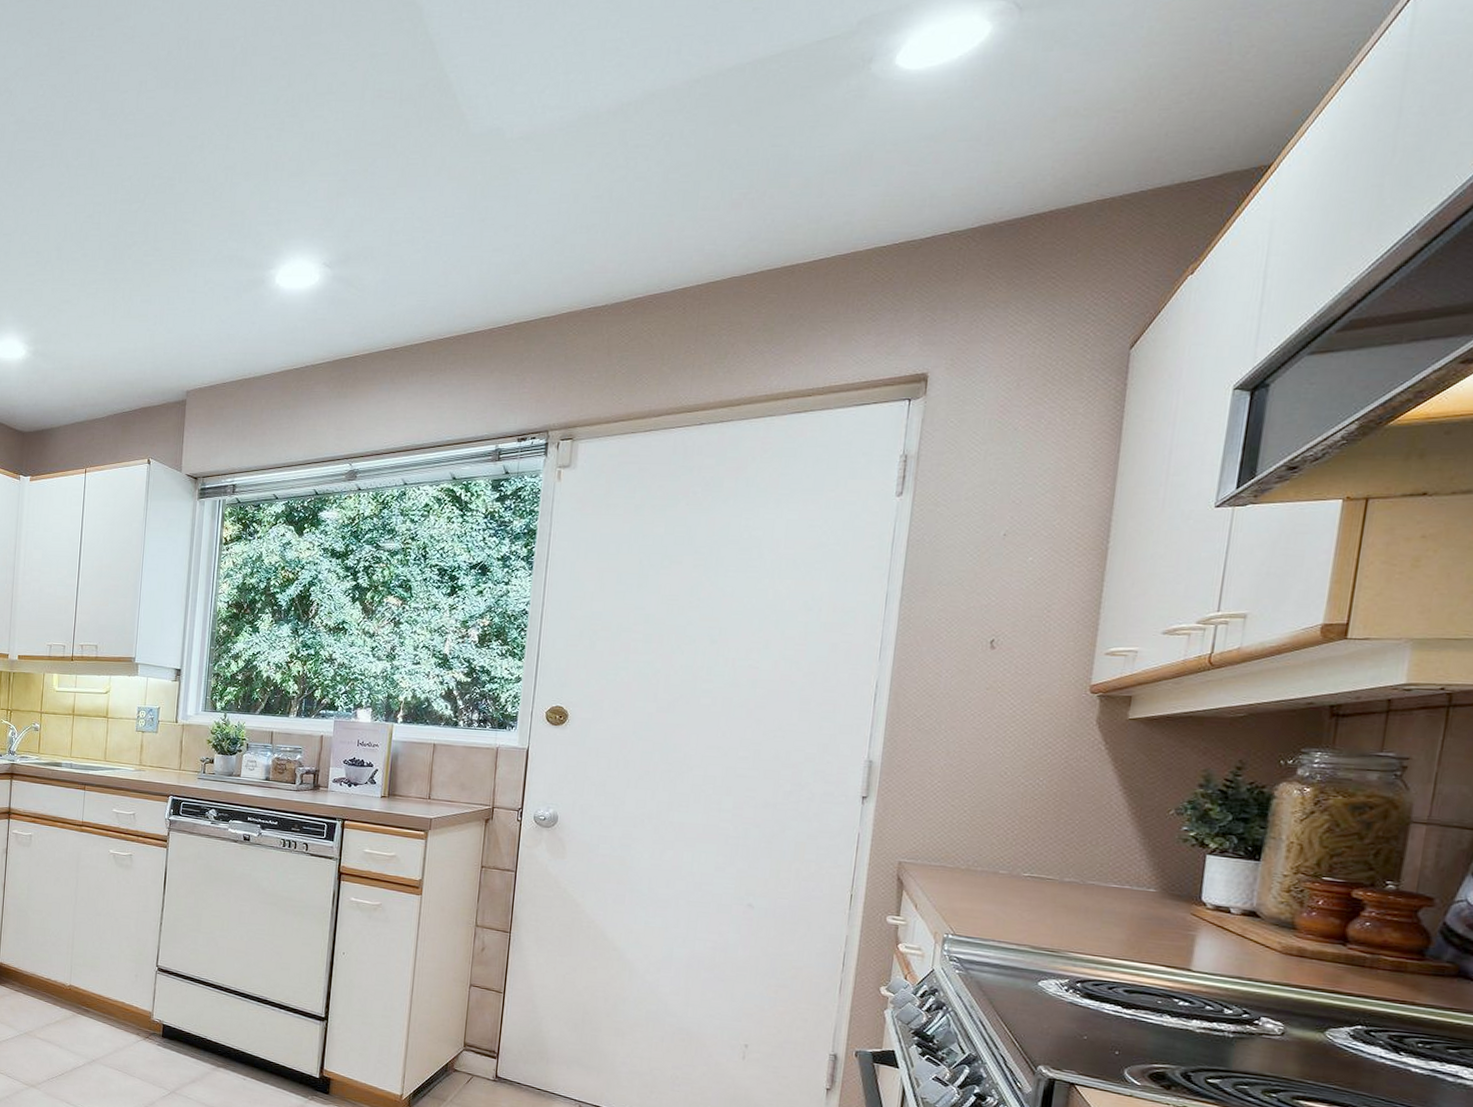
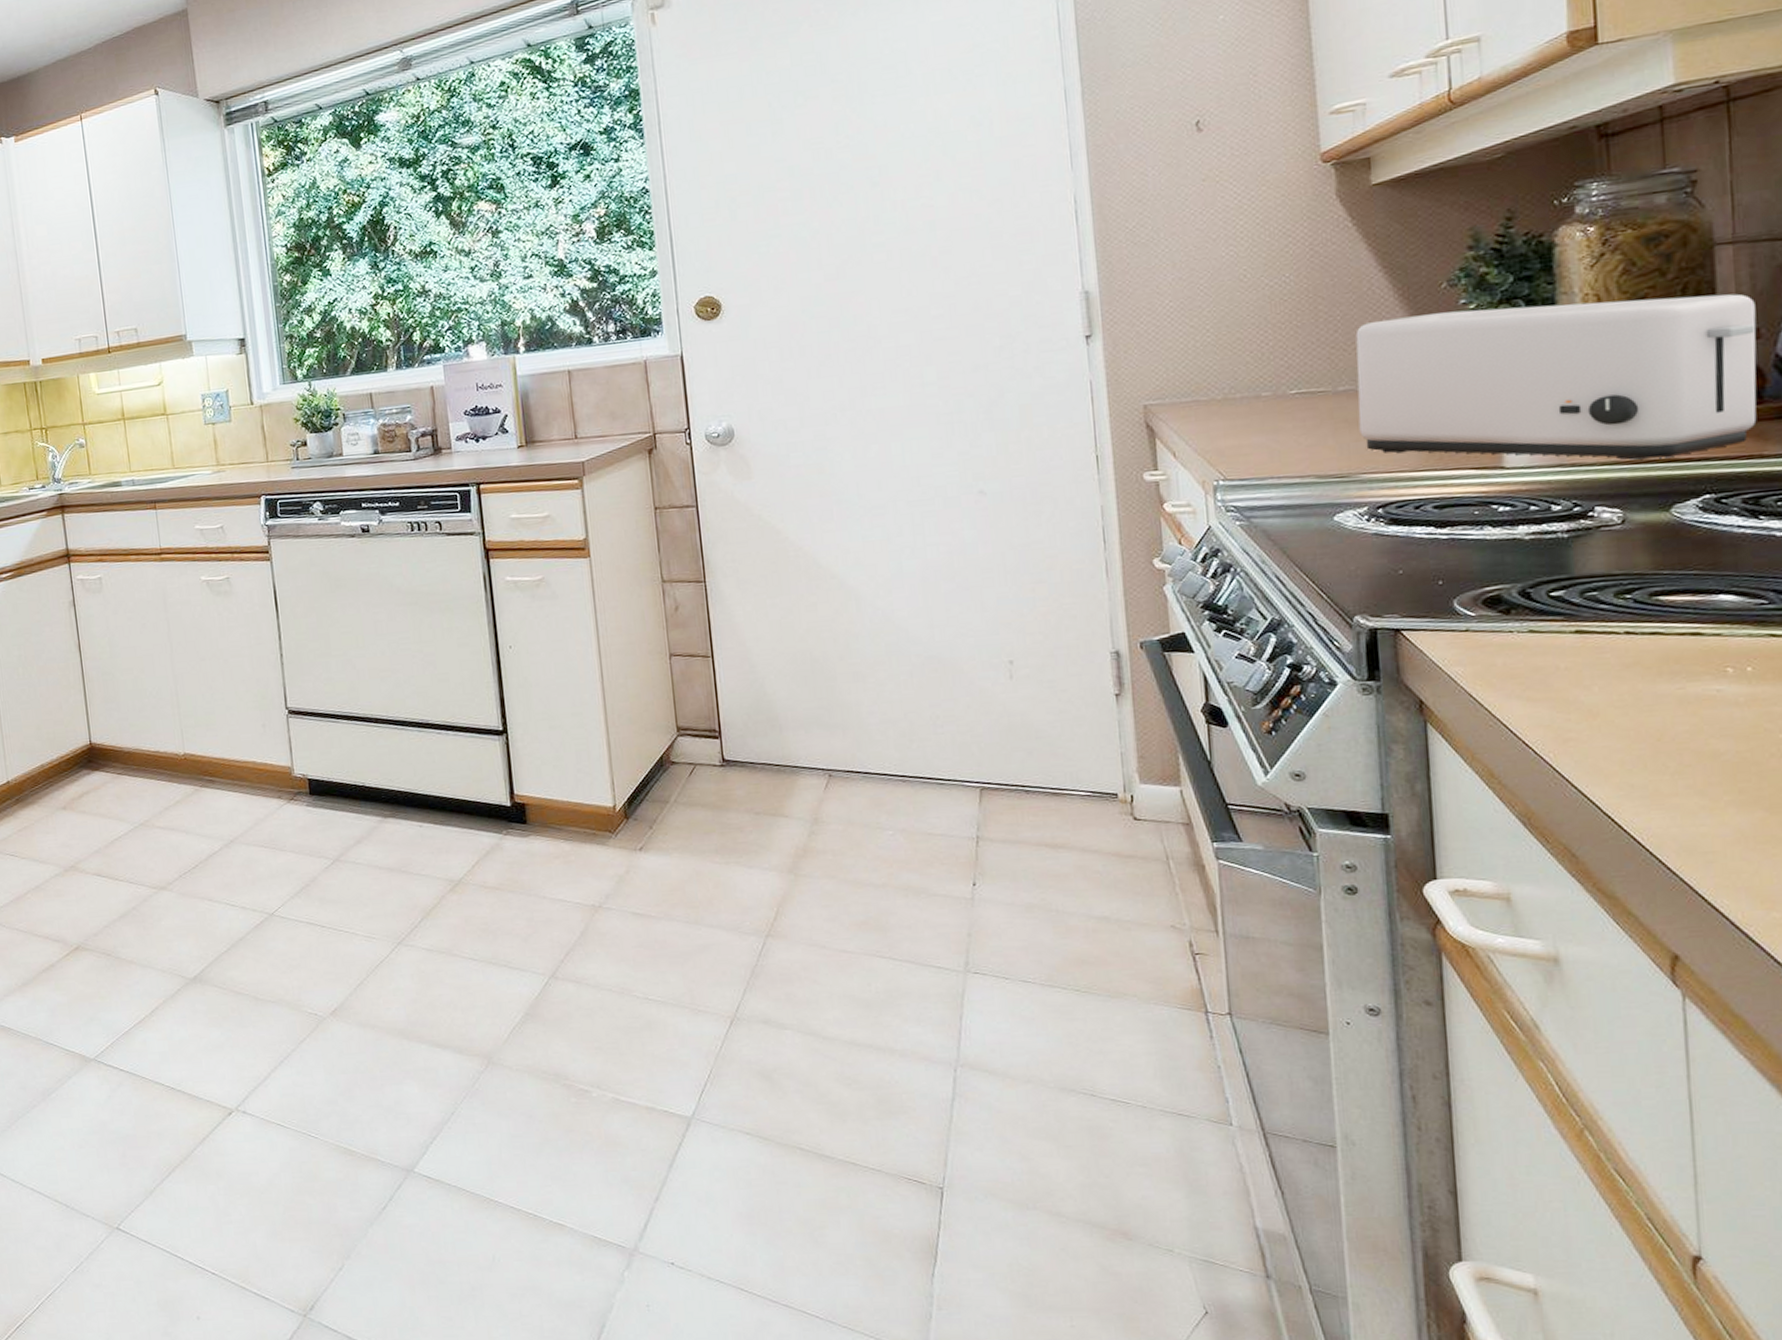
toaster: none [1075,830,1436,990] -> present [1355,293,1757,460]

